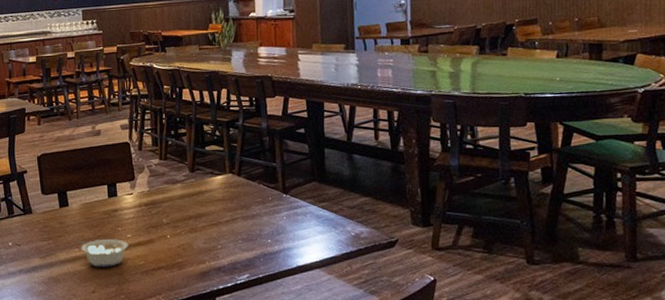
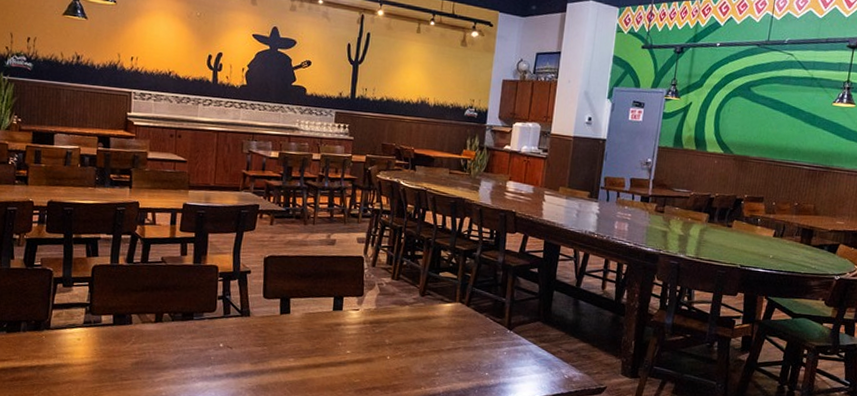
legume: present [75,239,129,267] -> none [292,349,347,381]

